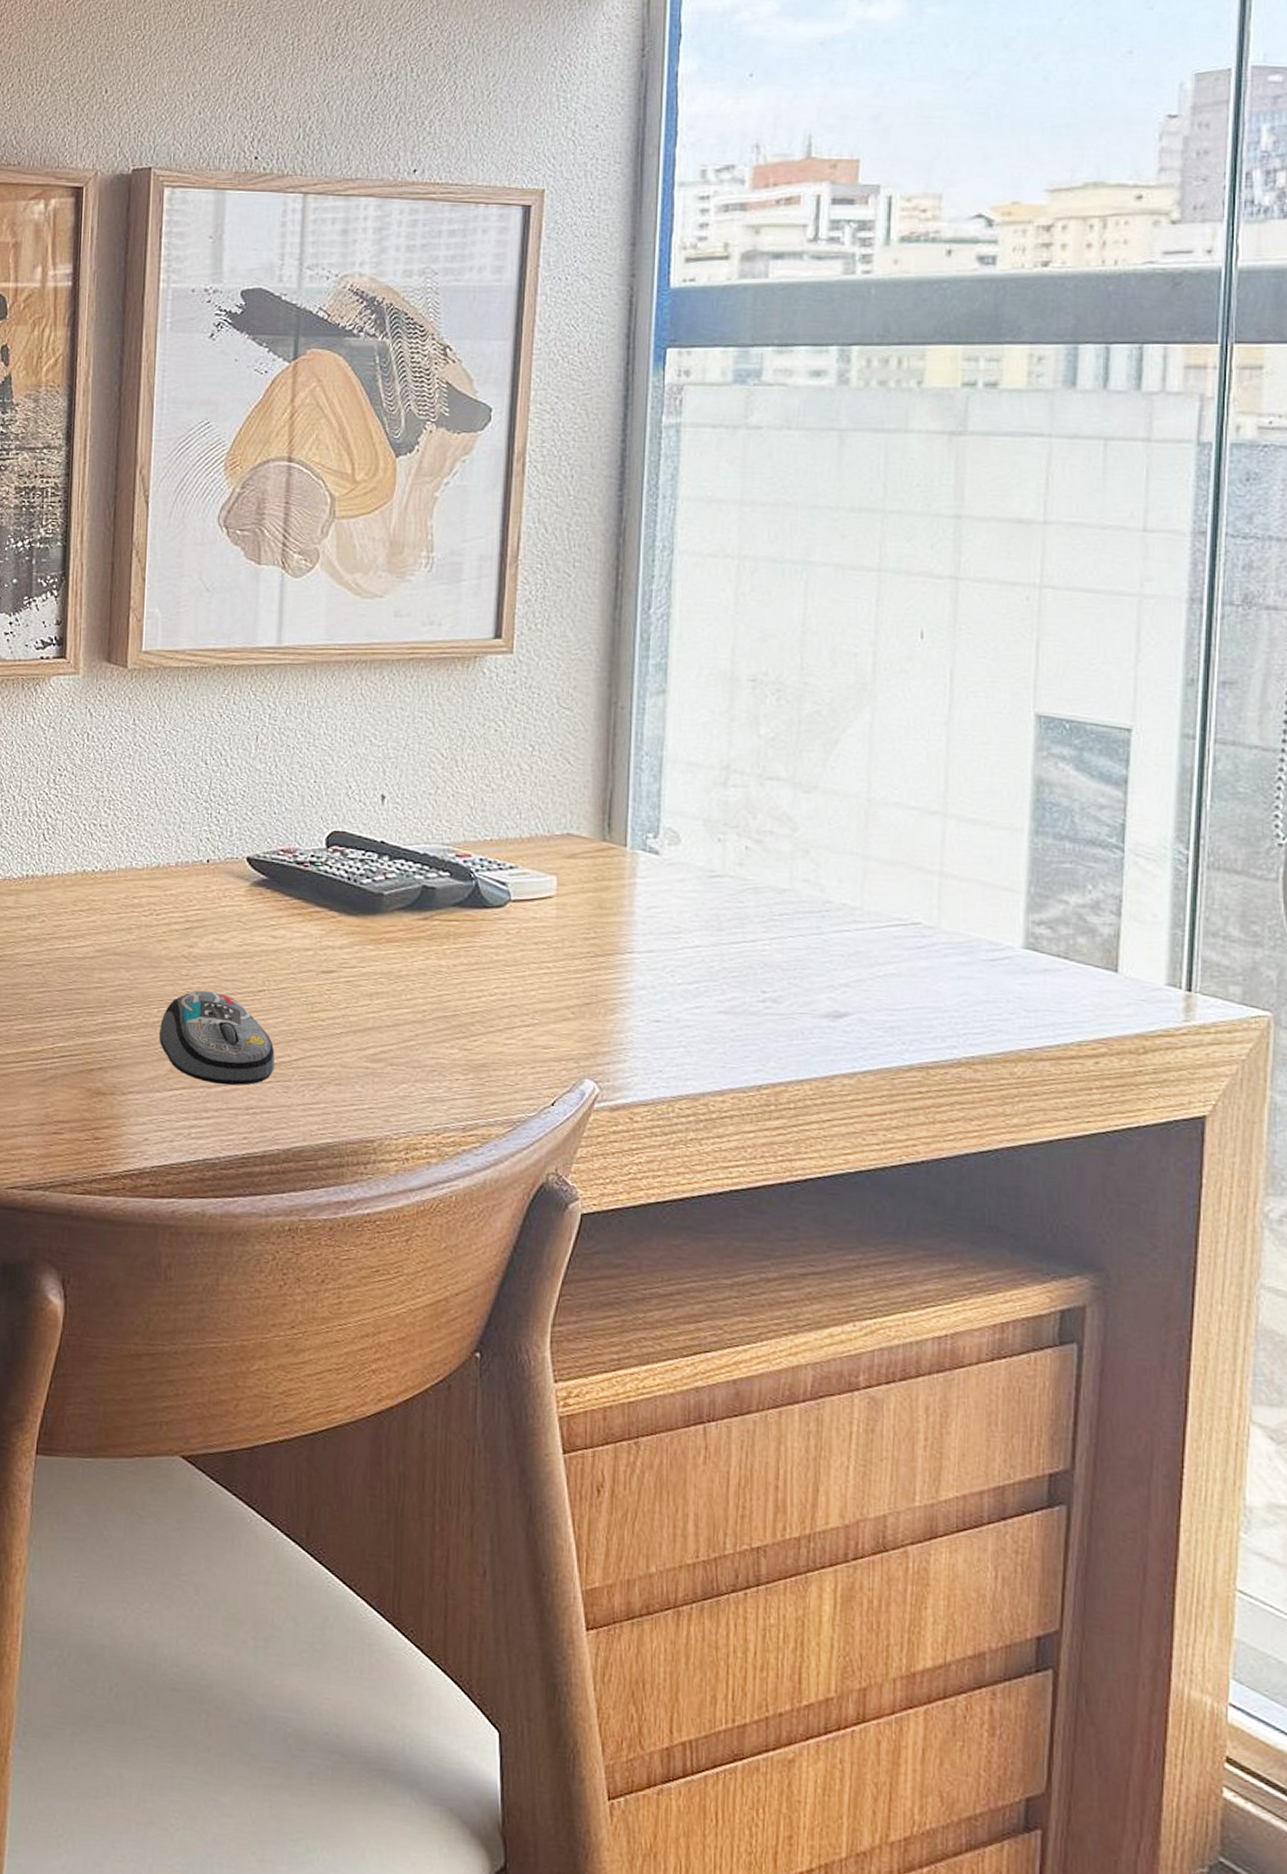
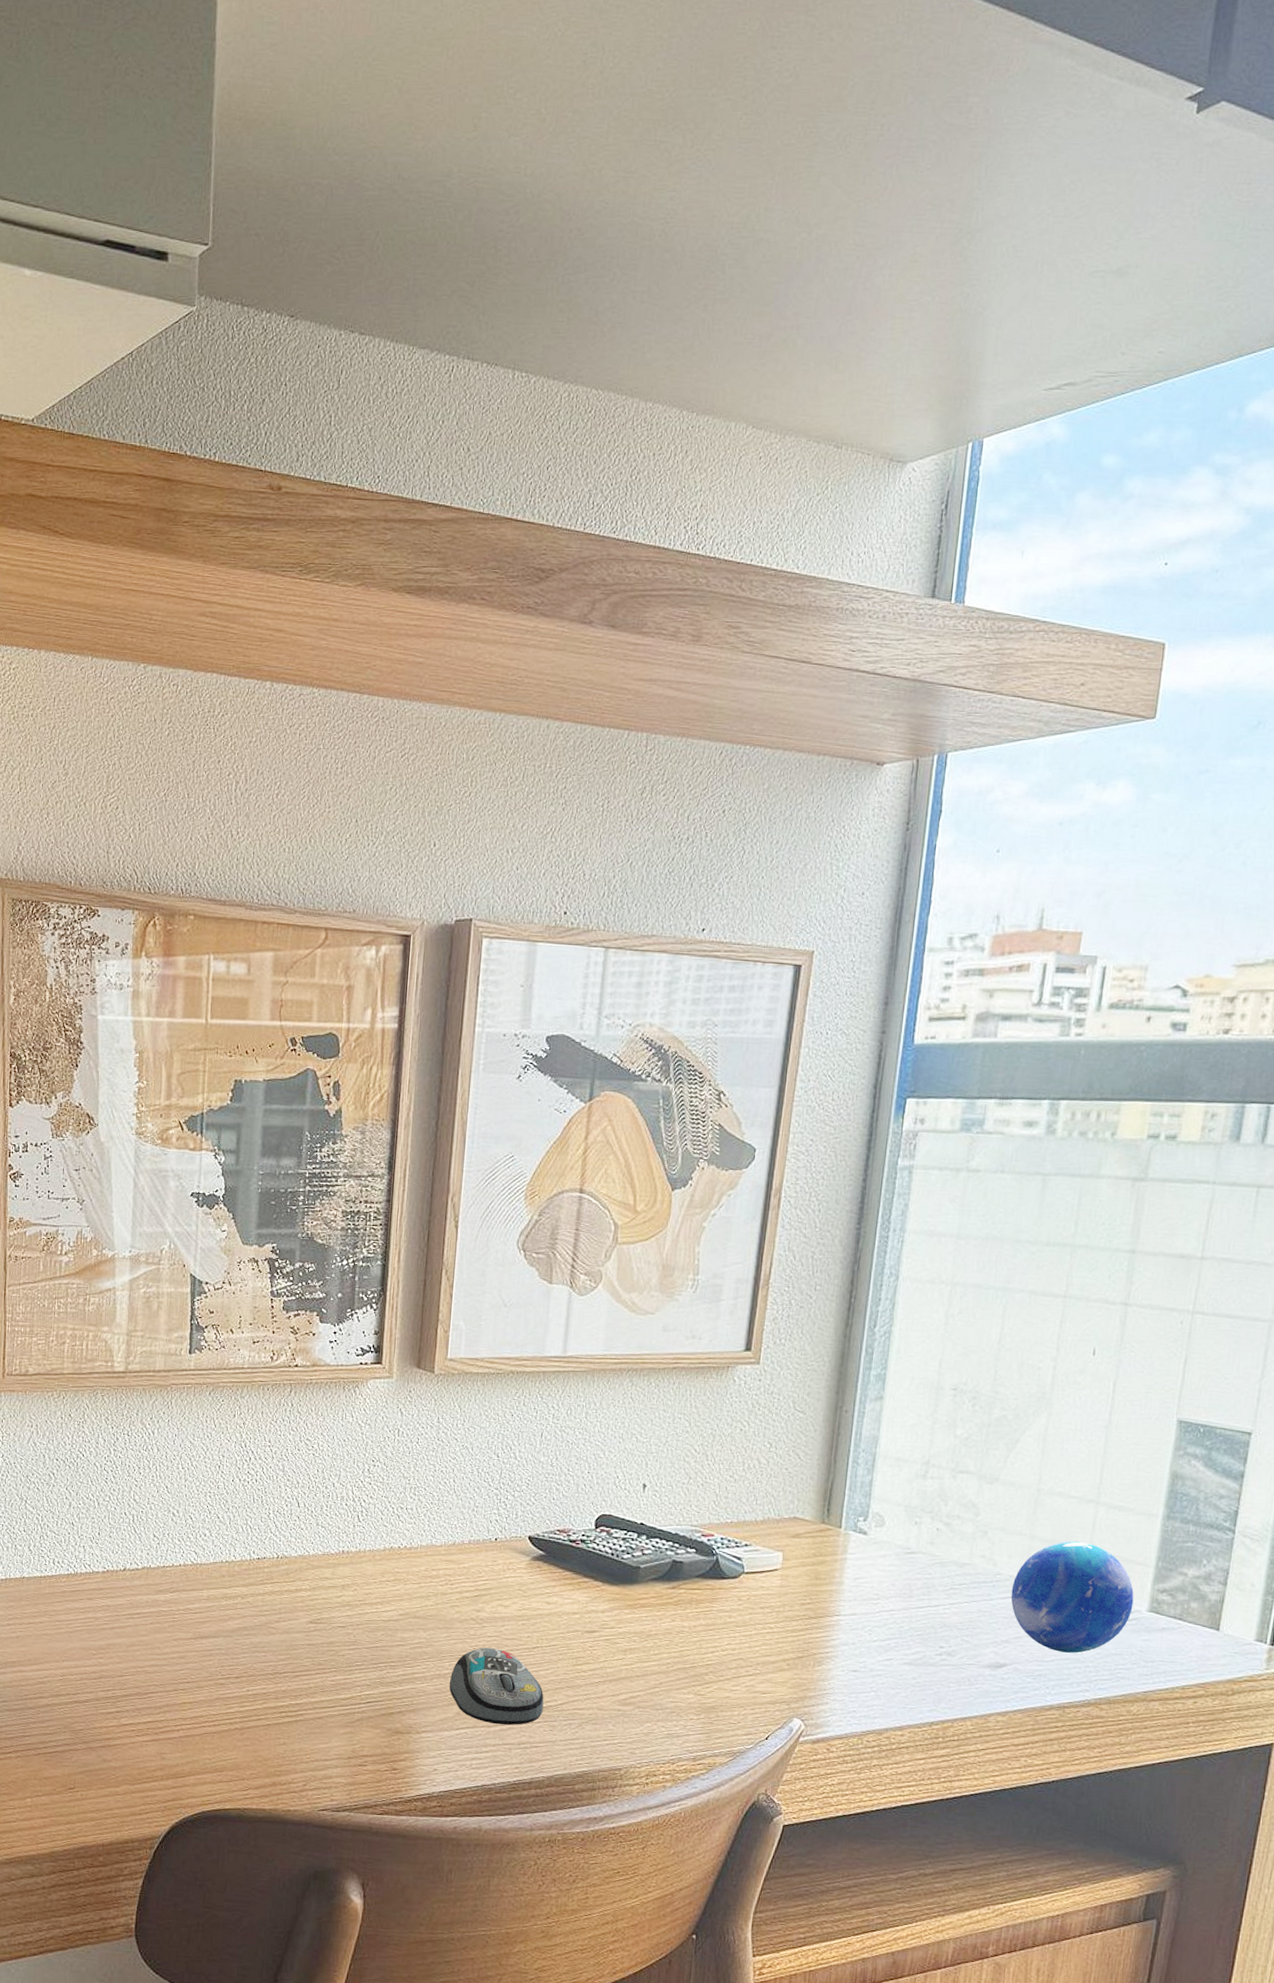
decorative orb: none [846,861,1003,1000] -> present [1010,1541,1134,1653]

